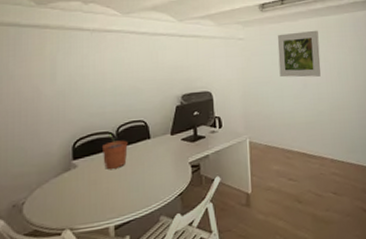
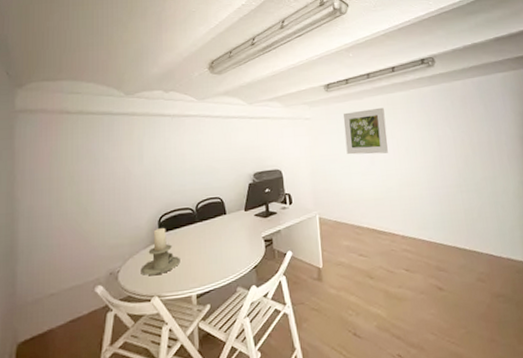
candle holder: none [50,153,97,207] -> present [140,227,180,275]
plant pot: present [103,134,128,170] -> none [184,210,207,243]

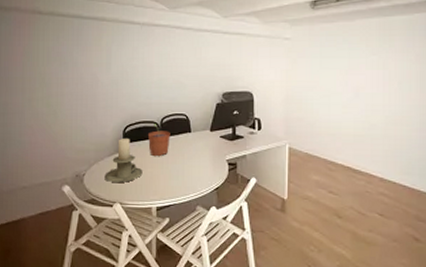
plant pot: none [184,210,207,243] -> present [148,124,171,157]
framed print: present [343,107,388,155] -> none [328,32,379,86]

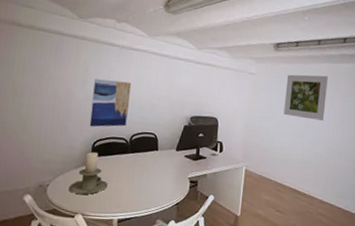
wall art: none [118,61,157,112] -> present [89,79,131,127]
plant pot: present [148,124,171,157] -> none [116,140,139,172]
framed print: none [328,32,379,86] -> present [283,74,328,121]

